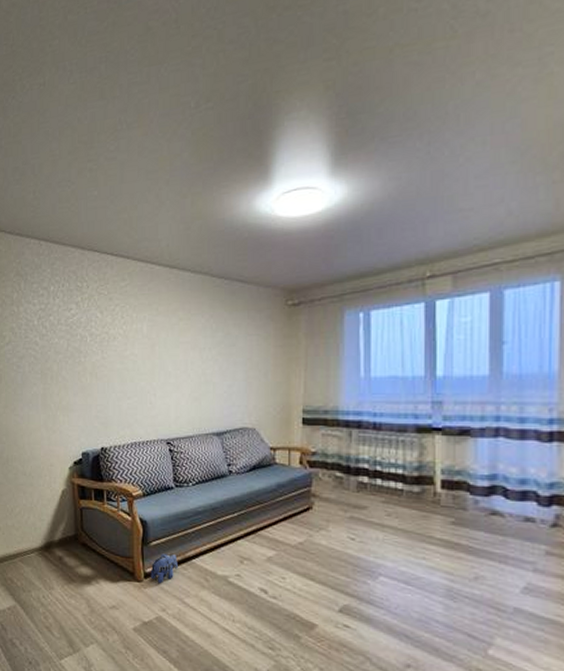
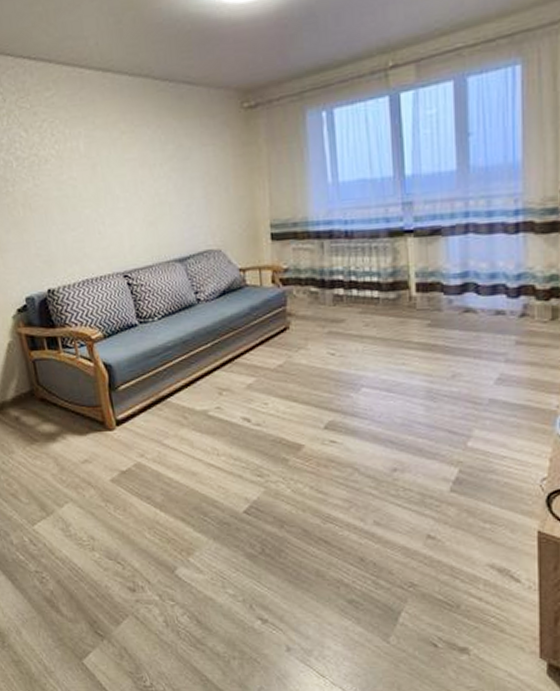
plush toy: present [150,553,178,584] -> none [122,395,152,429]

